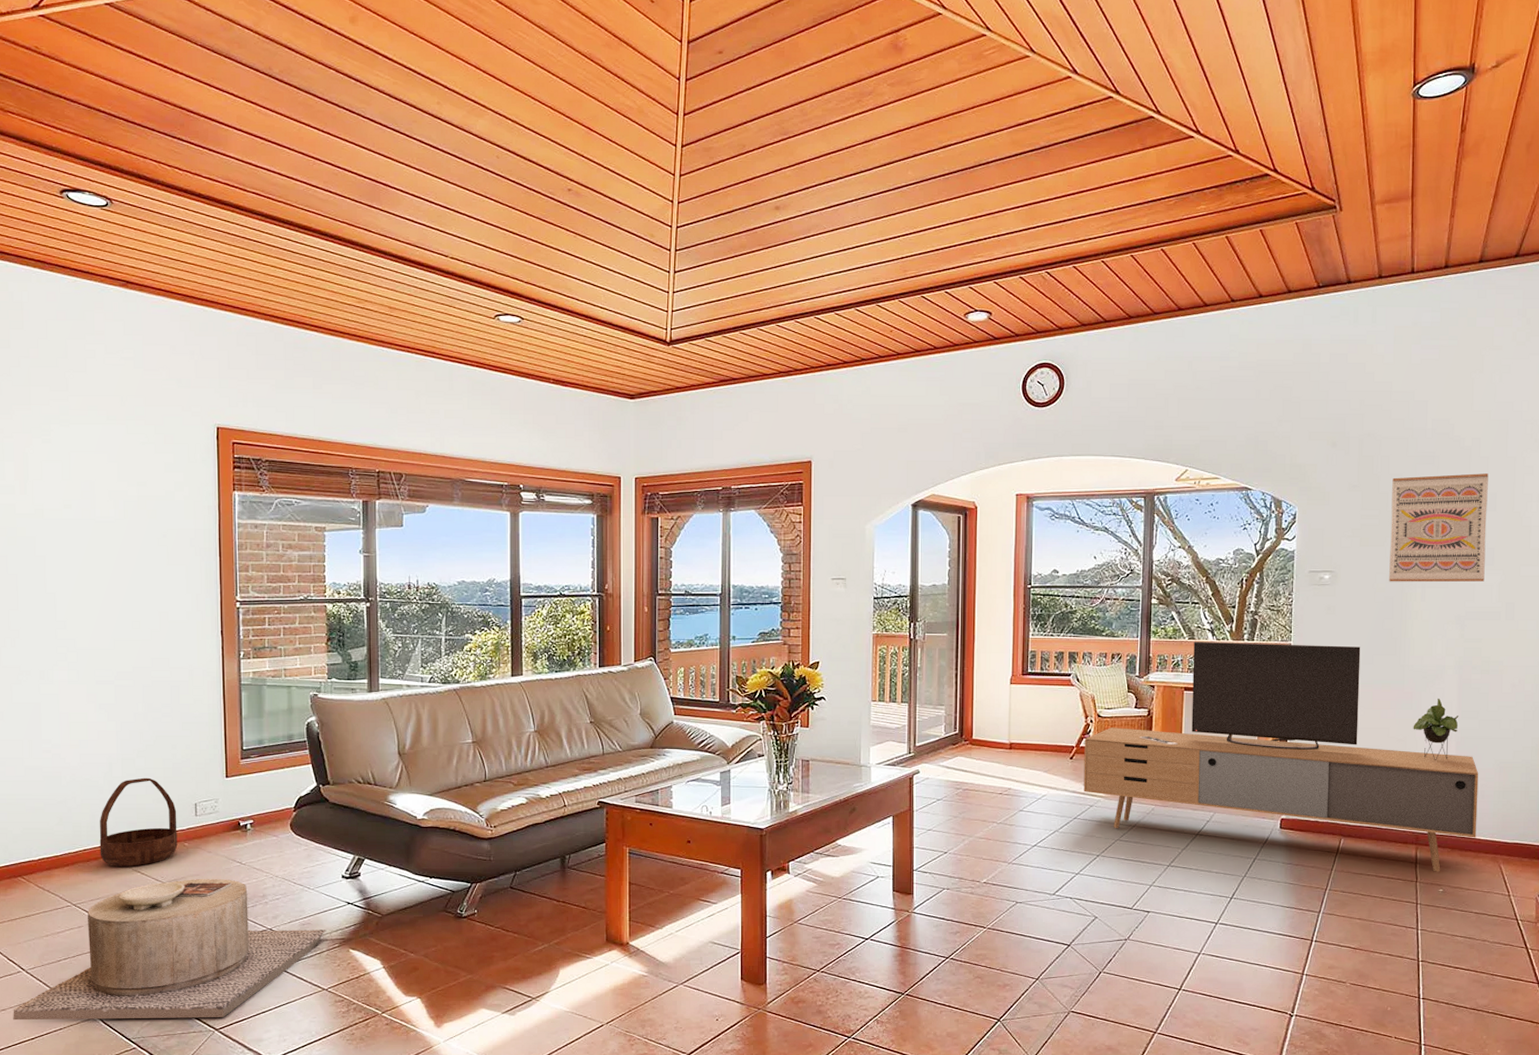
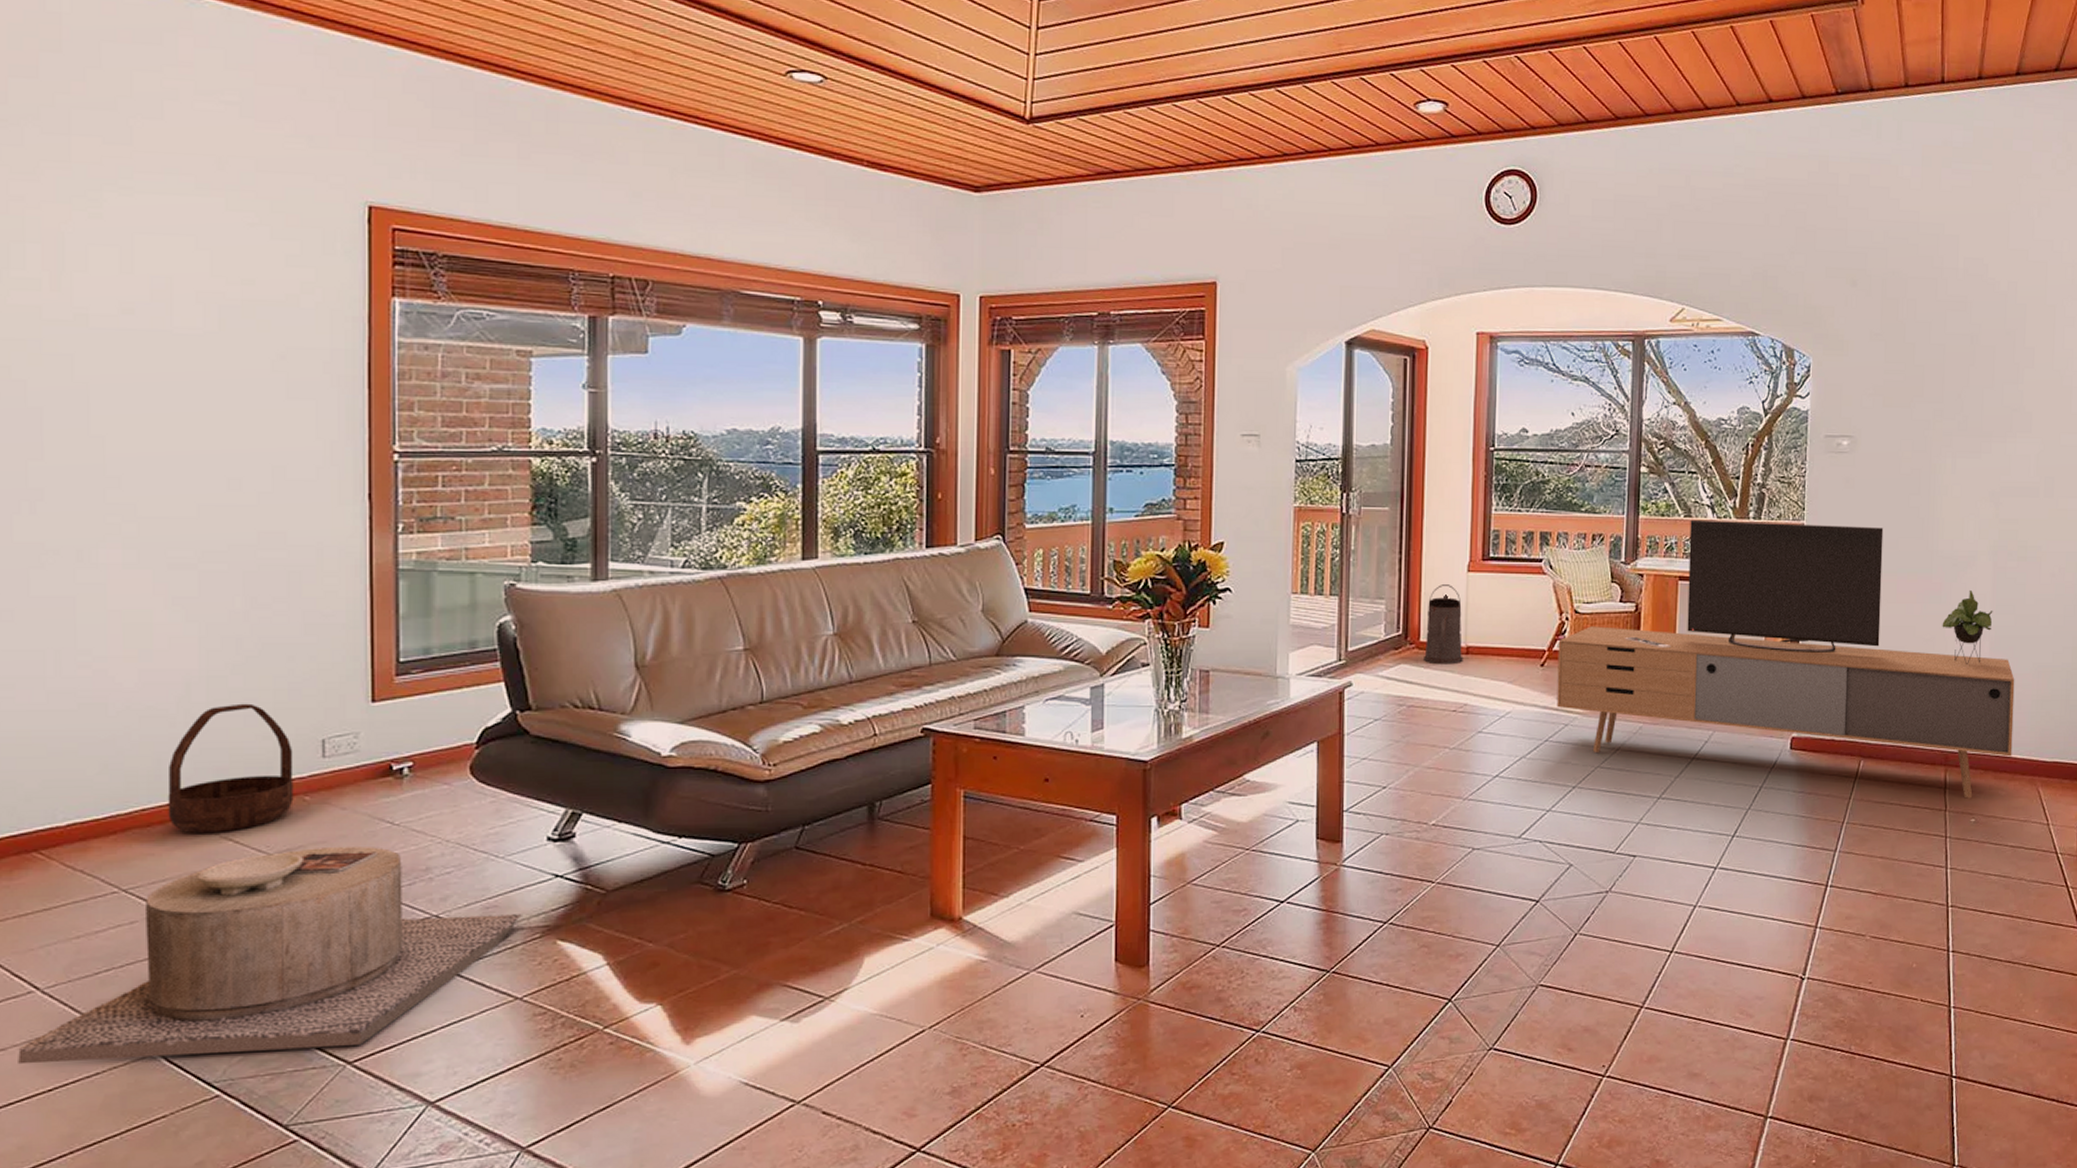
watering can: none [976,694,1008,757] -> present [1424,585,1463,665]
wall art: present [1389,473,1489,582] -> none [1915,323,2026,452]

